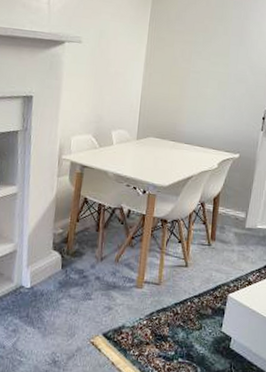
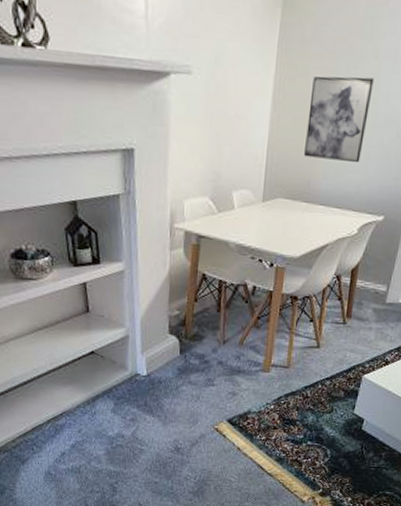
wall art: none [171,46,225,111] -> present [304,76,374,162]

